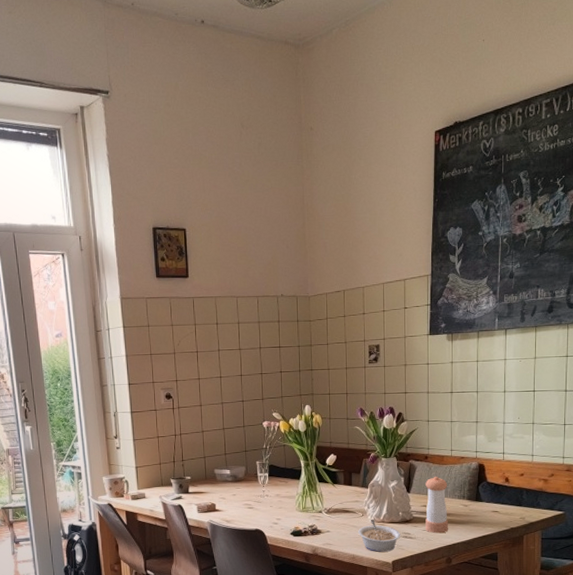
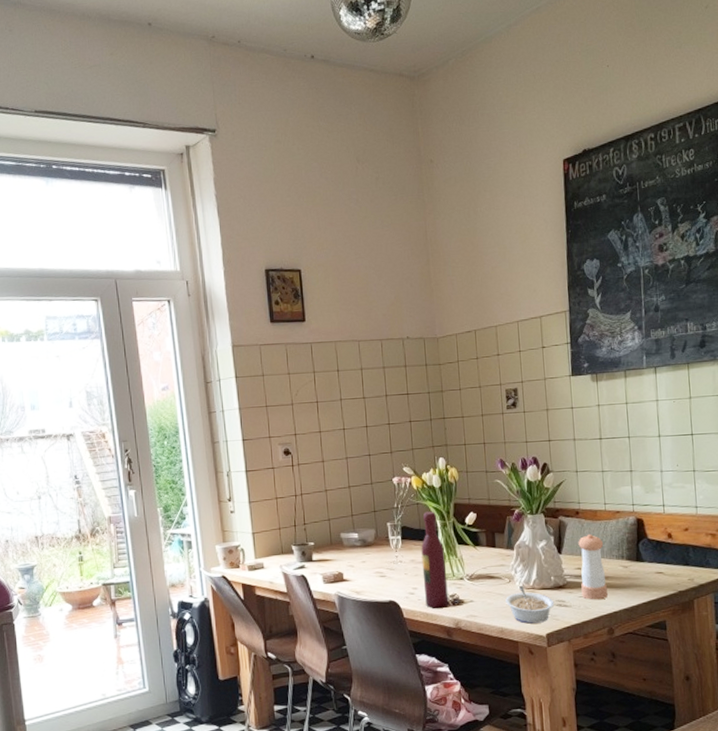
wine bottle: none [285,452,308,537] -> present [421,511,449,608]

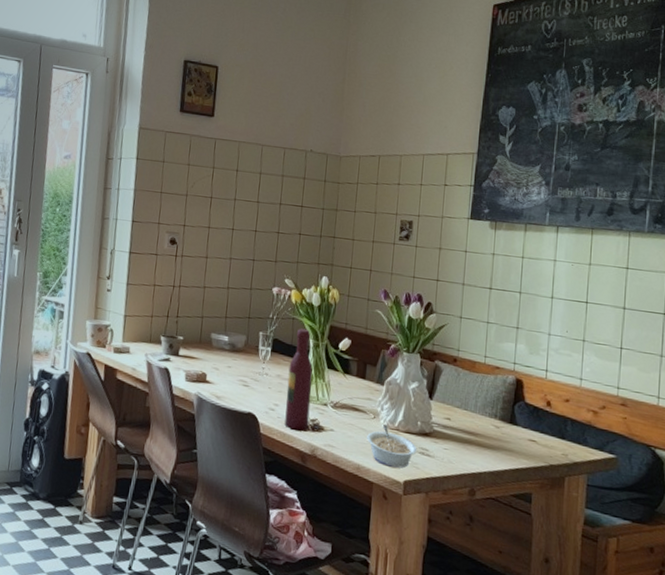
pepper shaker: present [578,533,608,600] -> none [447,384,478,456]

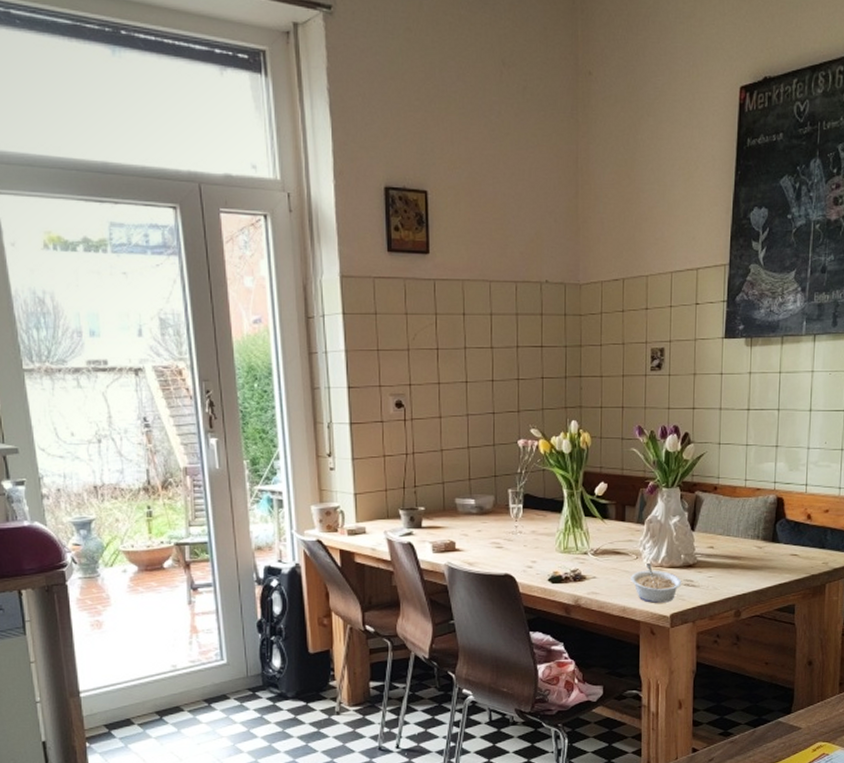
wine bottle: present [284,328,313,431] -> none [543,479,570,584]

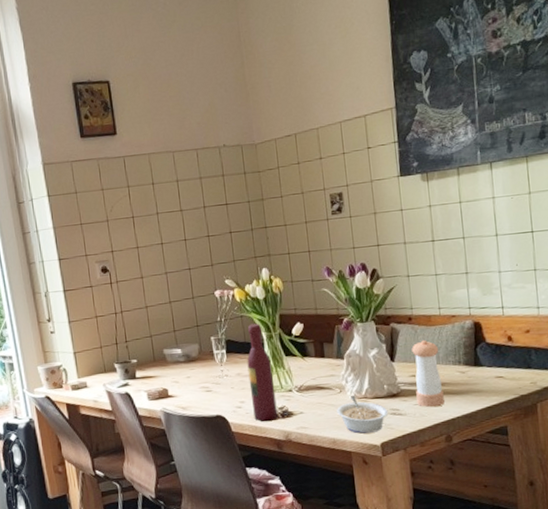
wine bottle: none [543,479,570,584] -> present [247,323,278,422]
pepper shaker: none [712,511,740,580] -> present [411,339,445,407]

